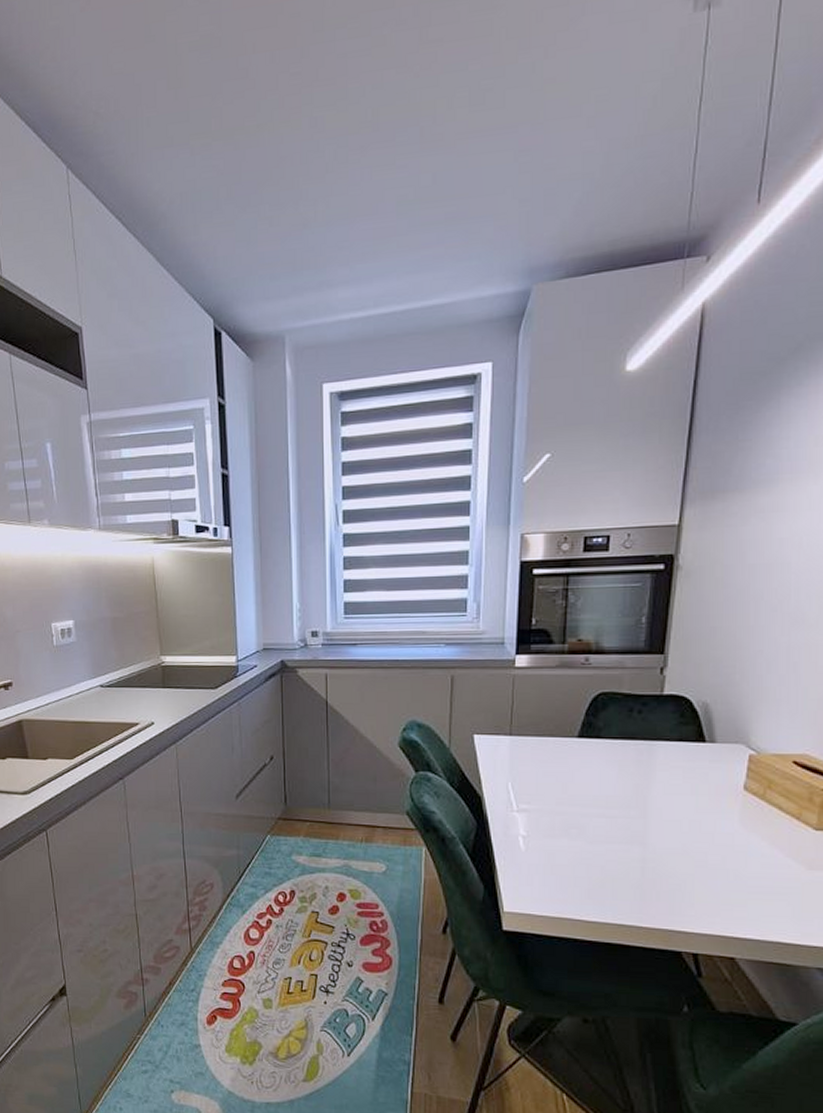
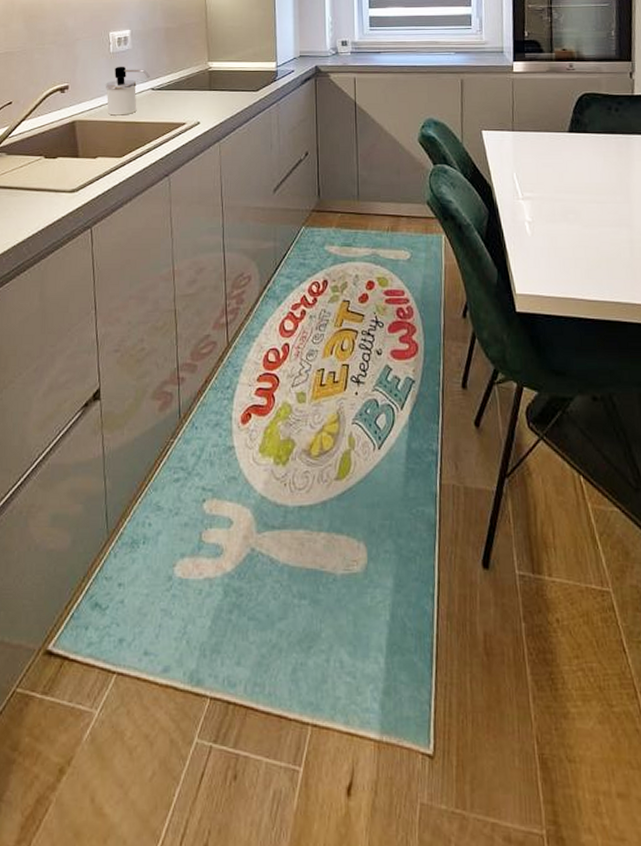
soap dispenser: none [50,660,98,715] -> present [105,66,150,116]

